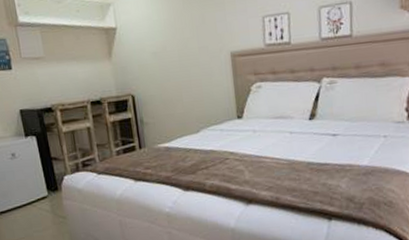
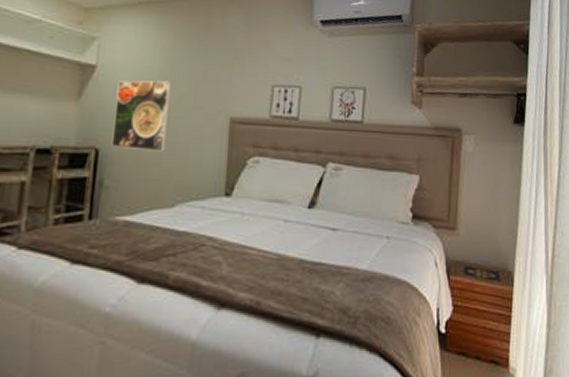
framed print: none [135,29,183,92] -> present [111,80,172,152]

